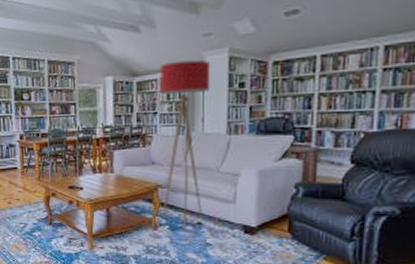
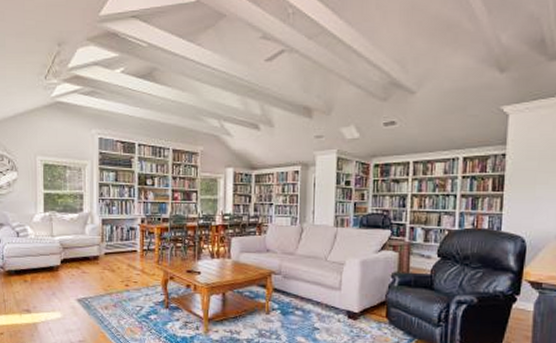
floor lamp: present [160,60,211,231] -> none [275,158,321,316]

